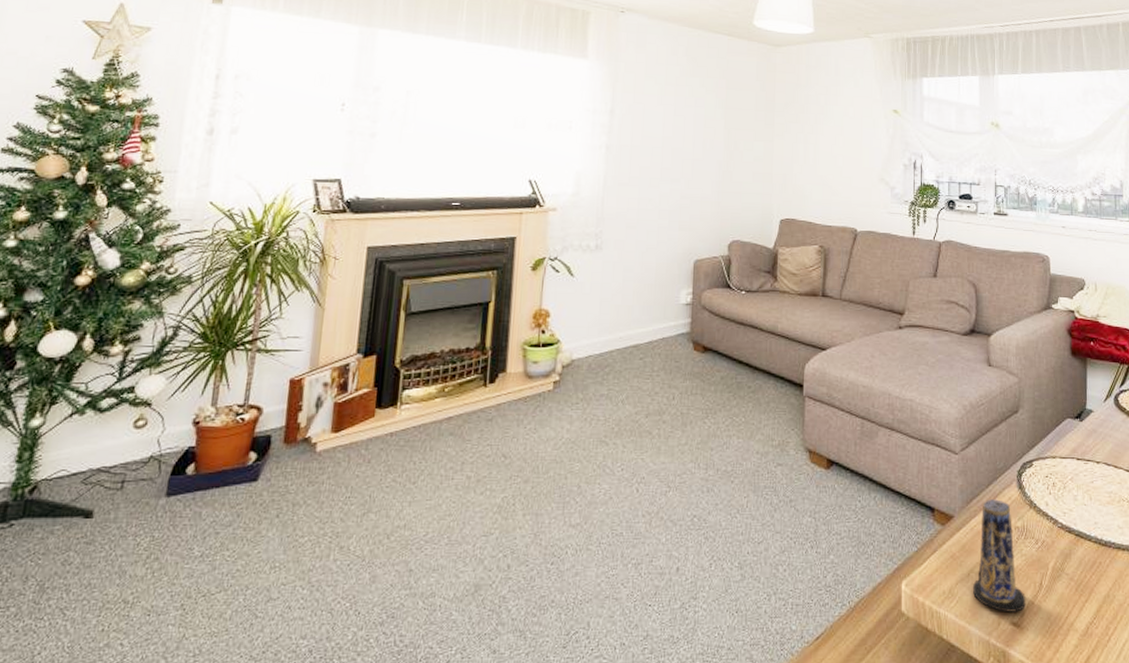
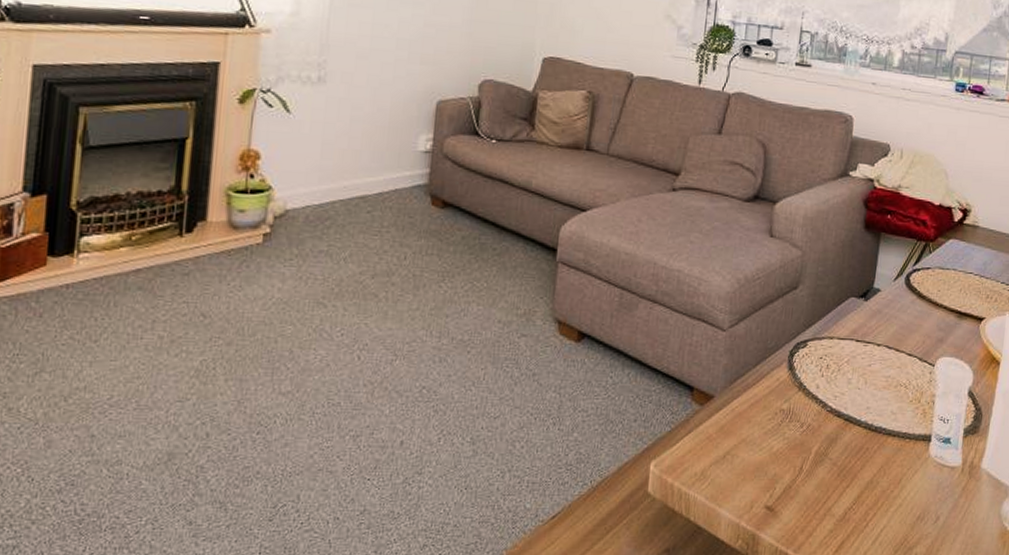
candle: present [973,499,1026,613] -> none [727,380,783,496]

